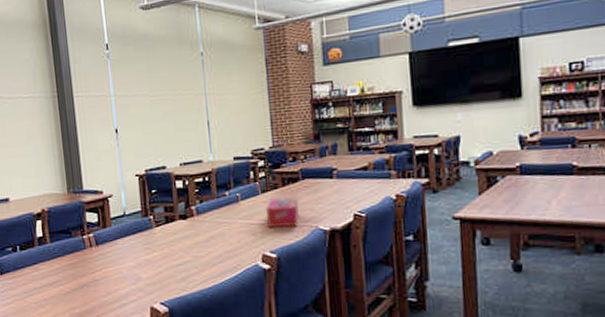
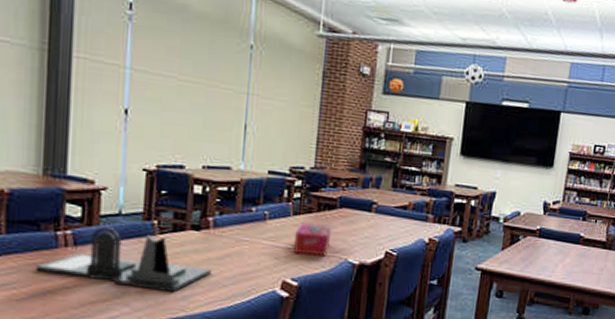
desk organizer: none [73,227,202,276] -> present [36,227,212,293]

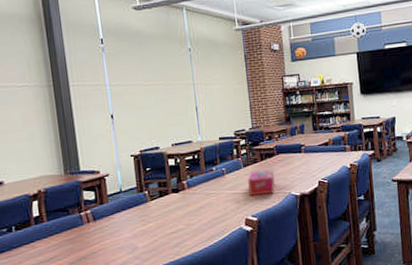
desk organizer: present [36,227,212,293] -> none [71,202,193,245]

